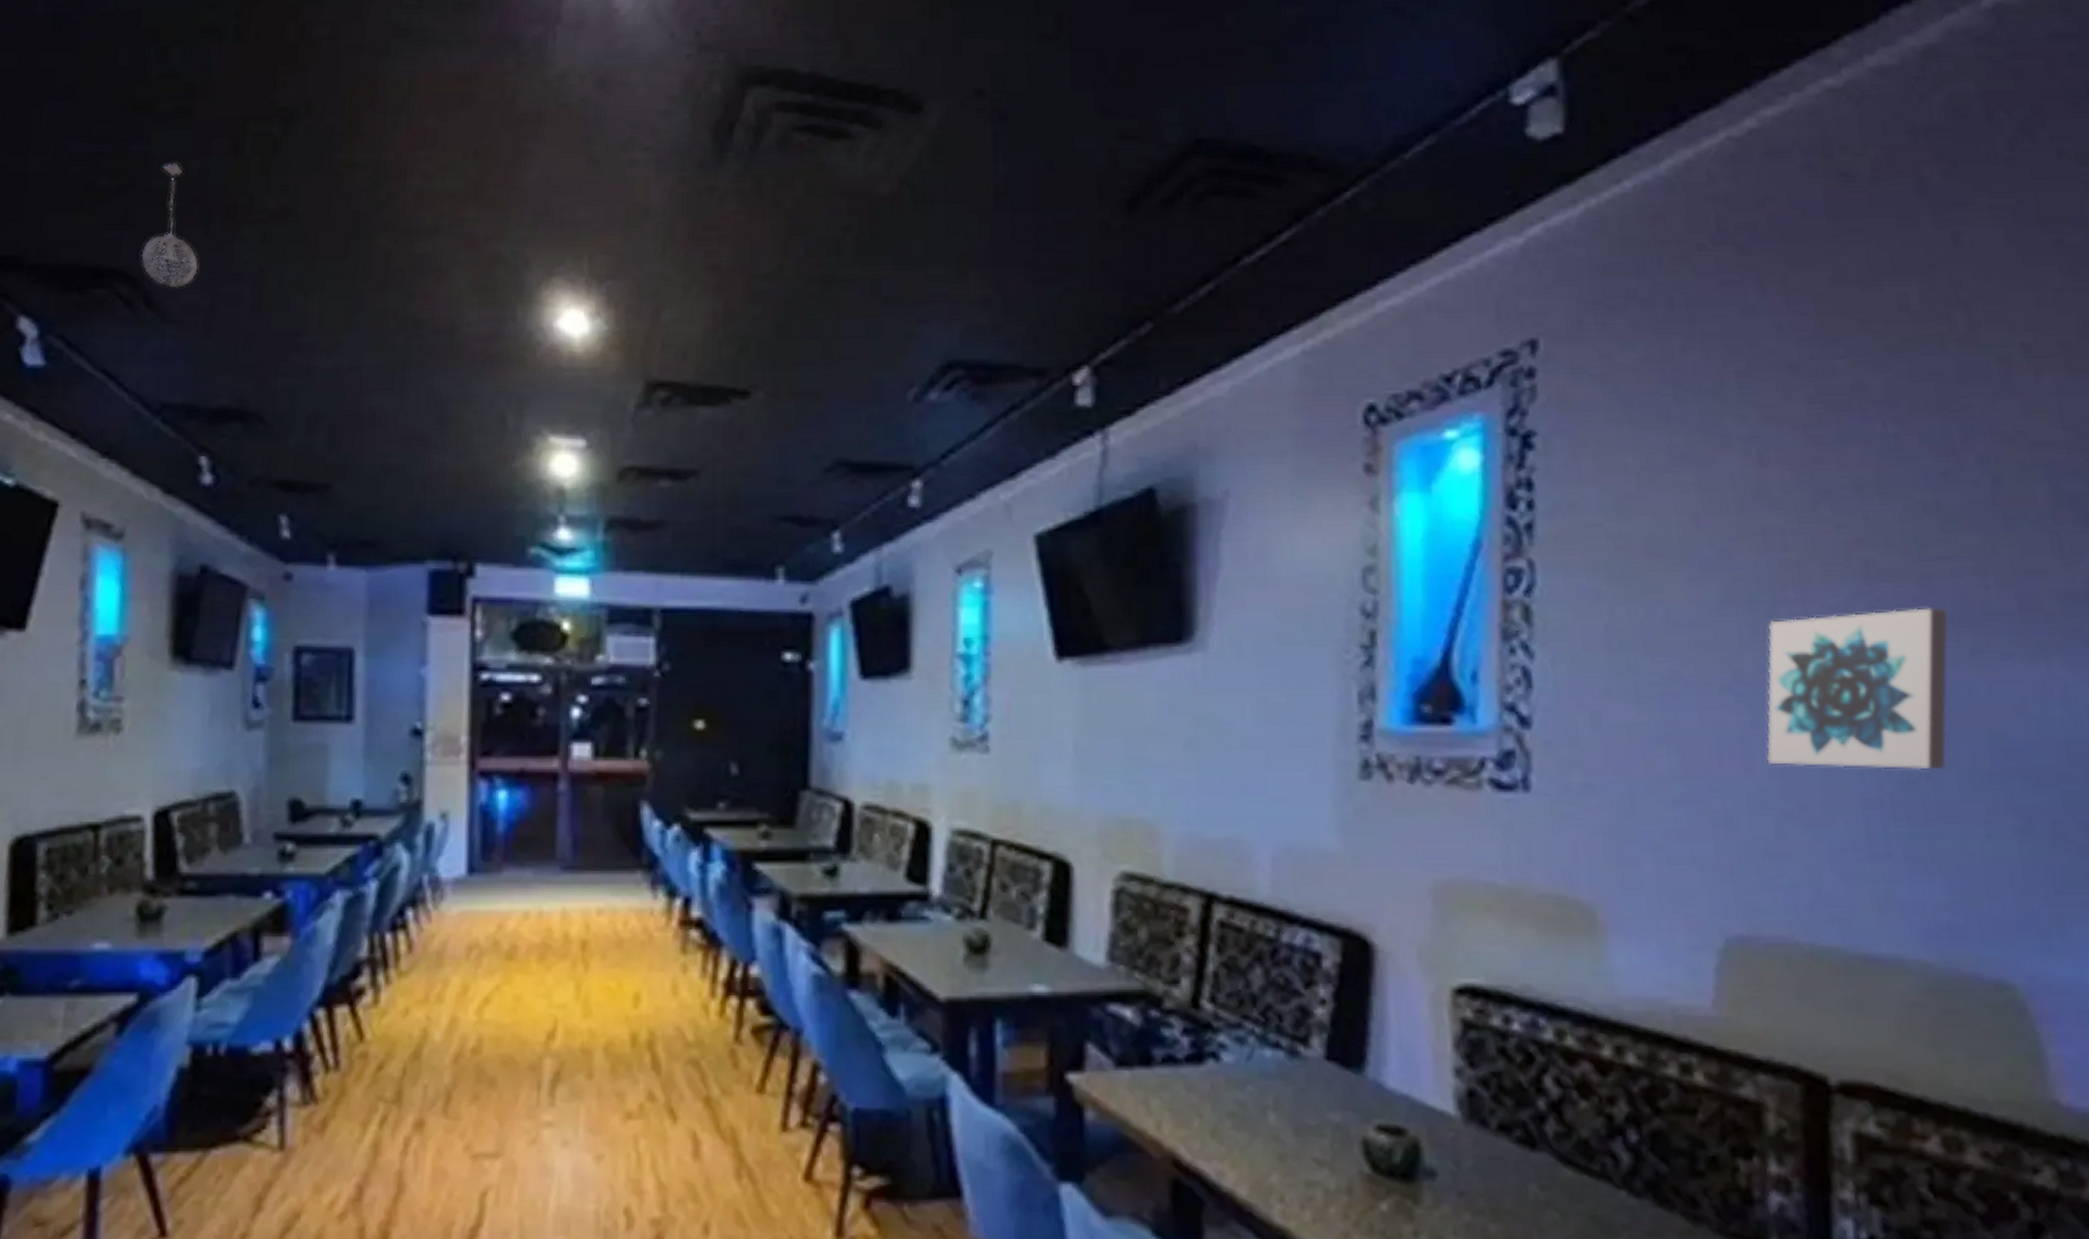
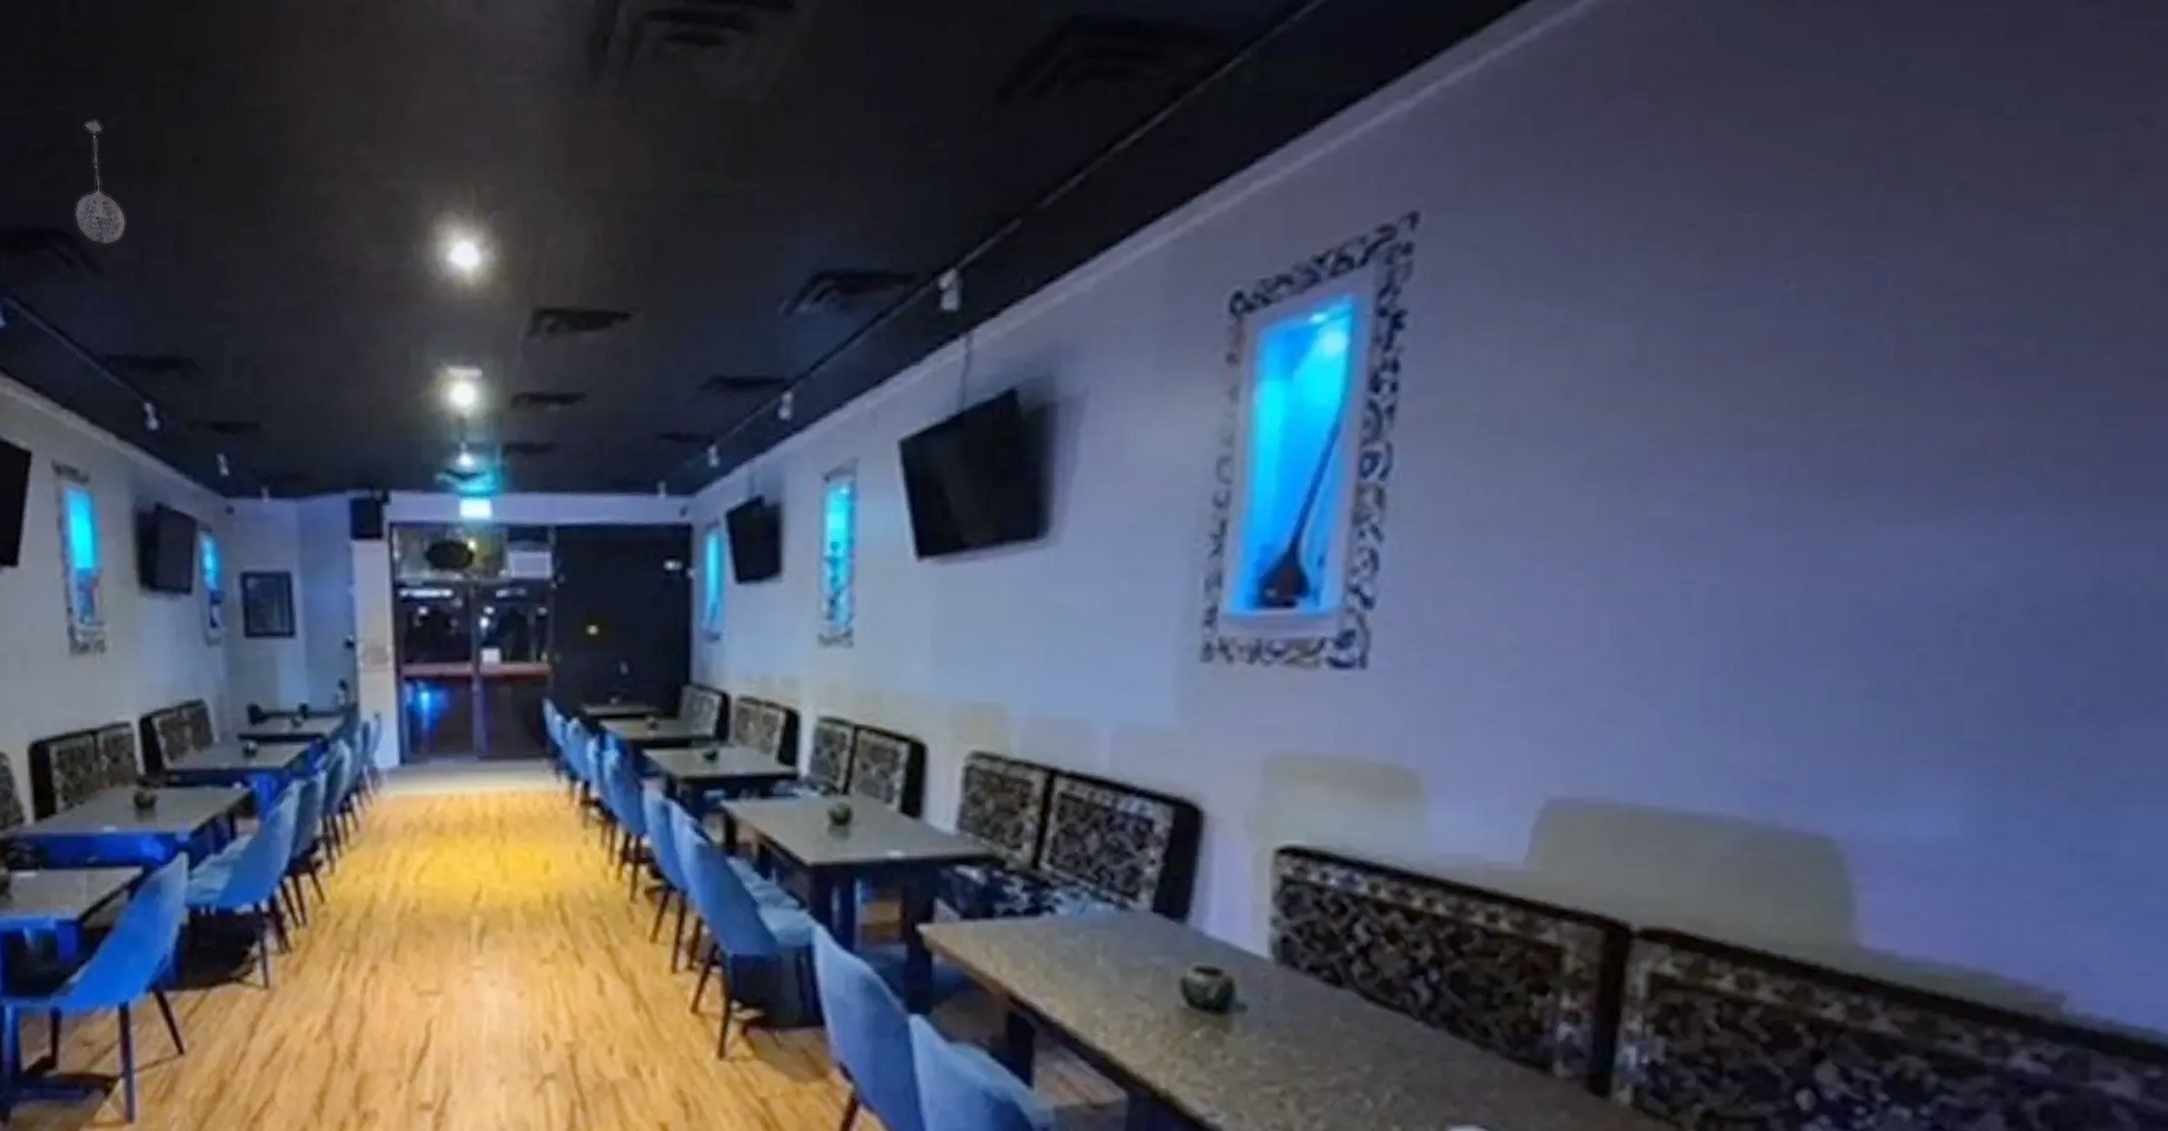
wall art: present [1766,607,1949,770] -> none [1610,473,1825,637]

